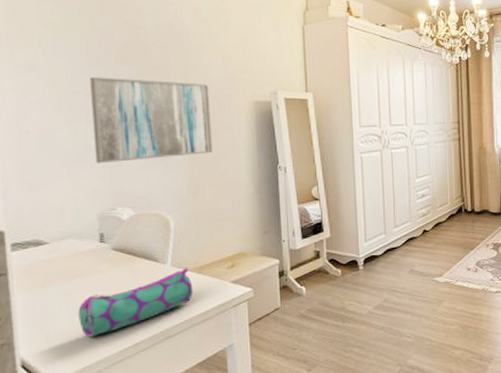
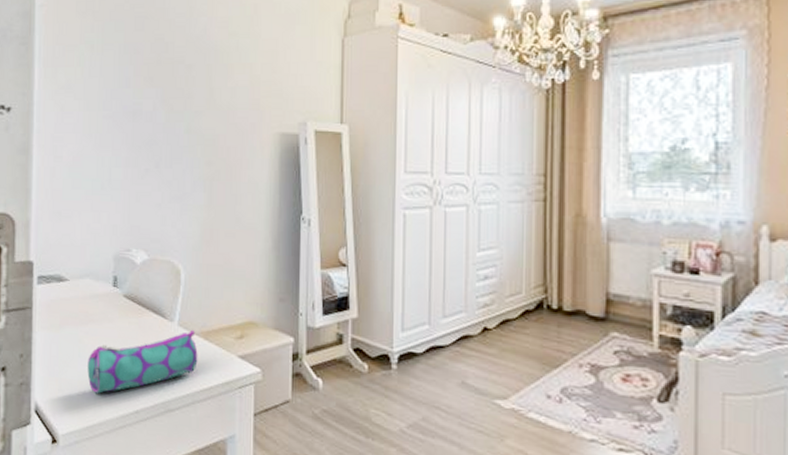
wall art: present [90,77,213,163] -> none [117,100,232,197]

